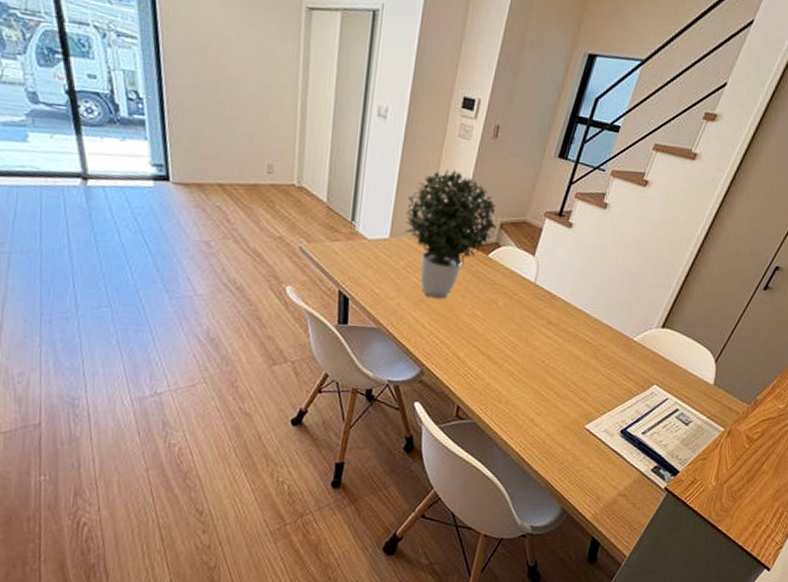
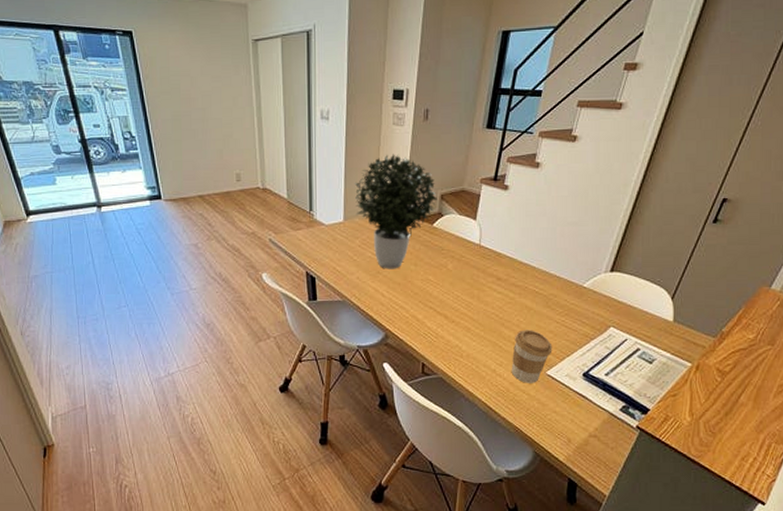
coffee cup: none [549,379,595,437] -> present [511,330,553,383]

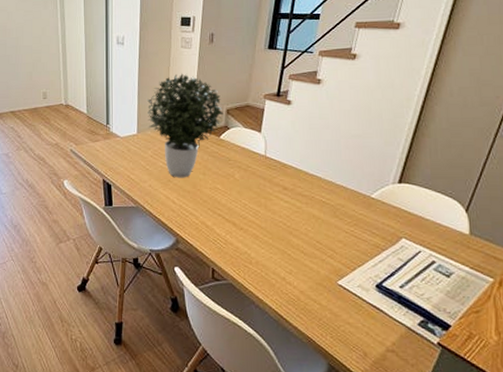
coffee cup: present [511,330,553,383] -> none [301,239,343,293]

